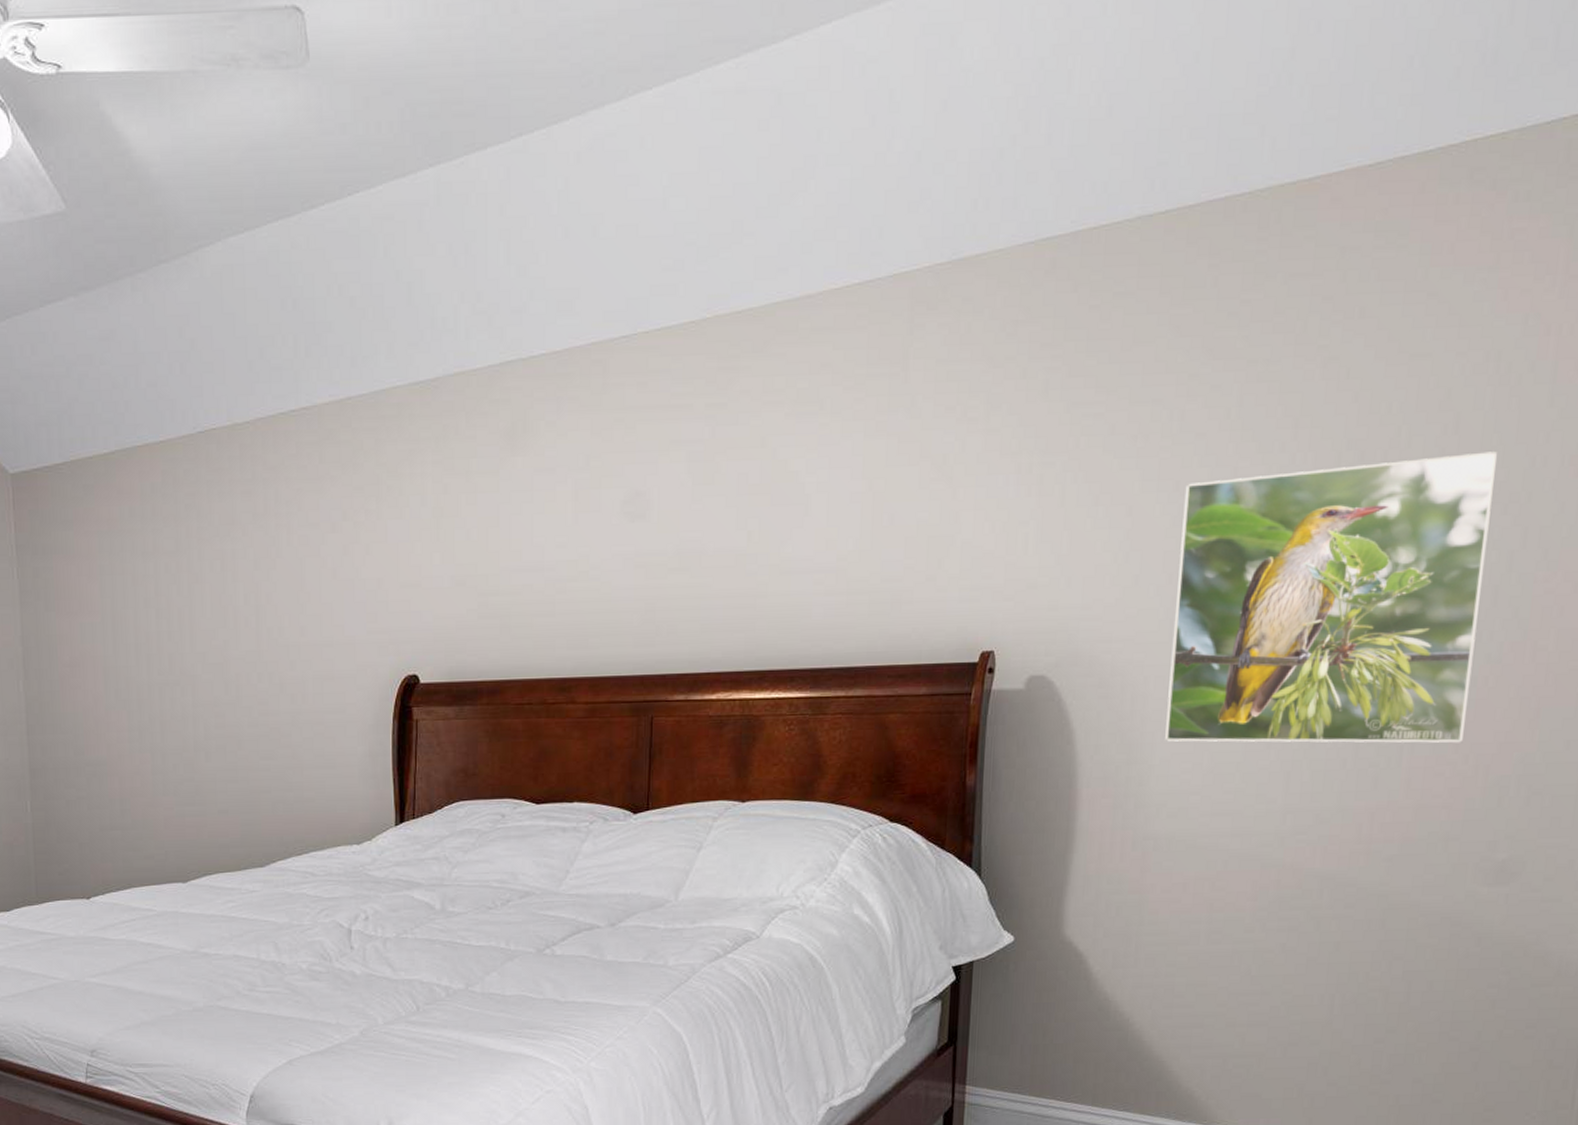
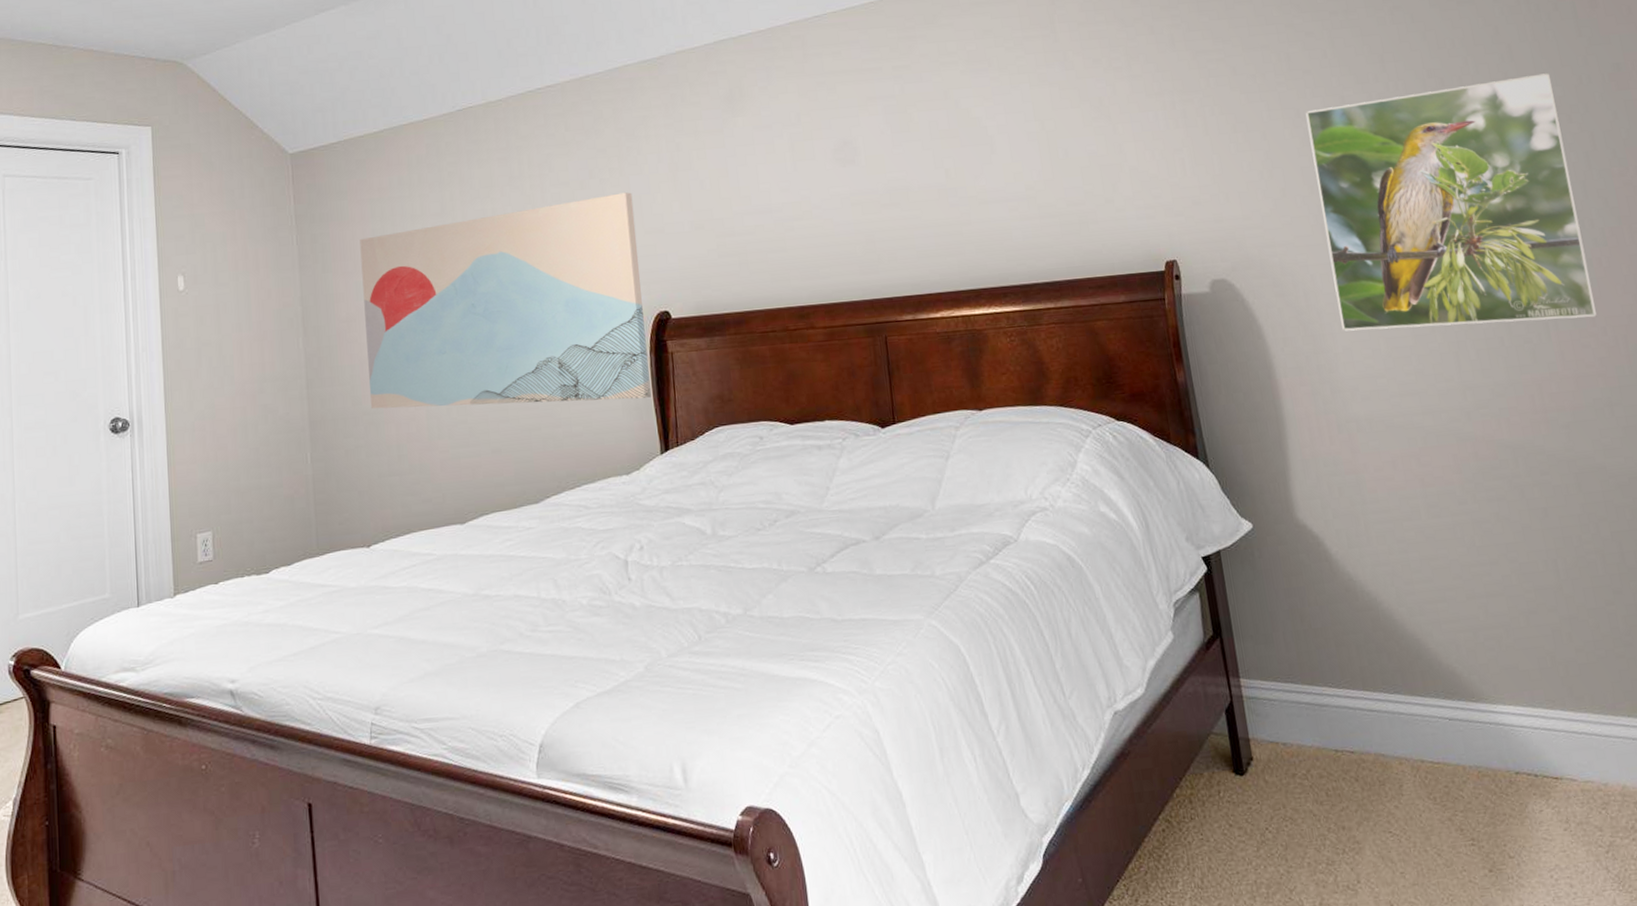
wall art: none [86,539,391,767] -> present [360,192,652,410]

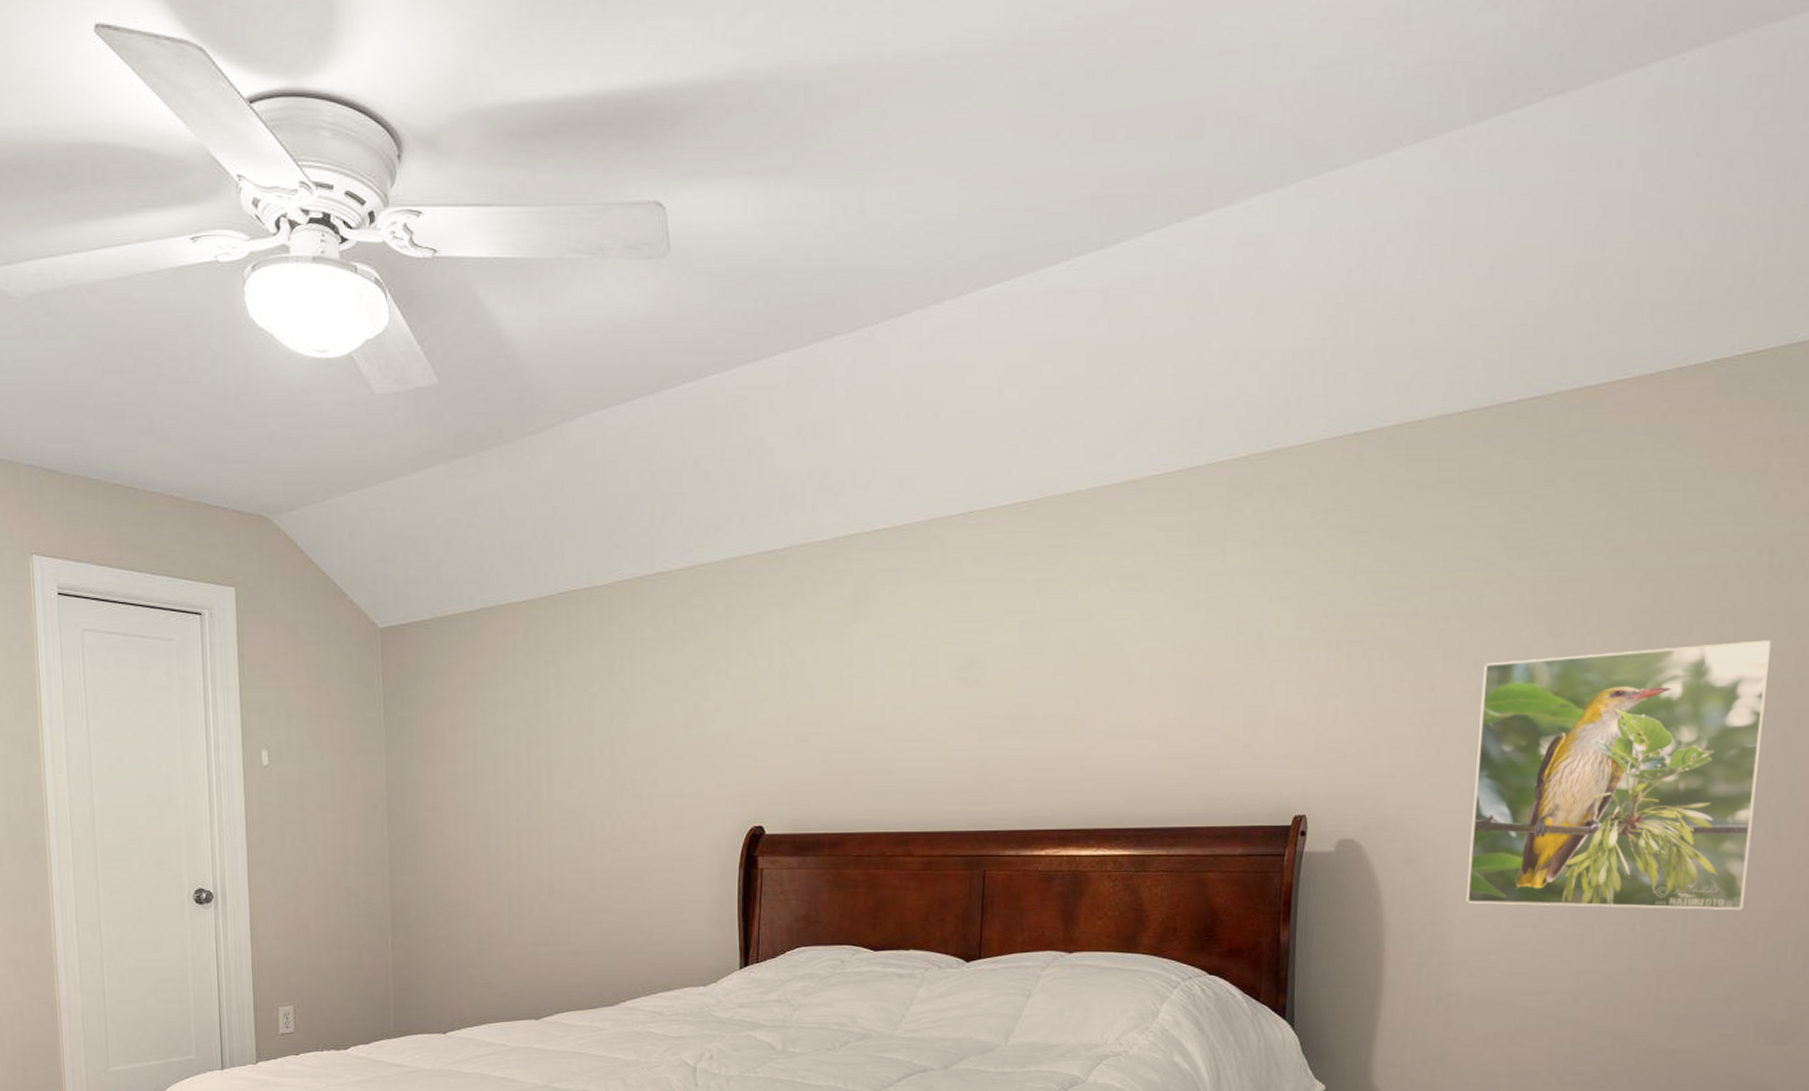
wall art: present [360,192,652,410] -> none [449,697,738,913]

